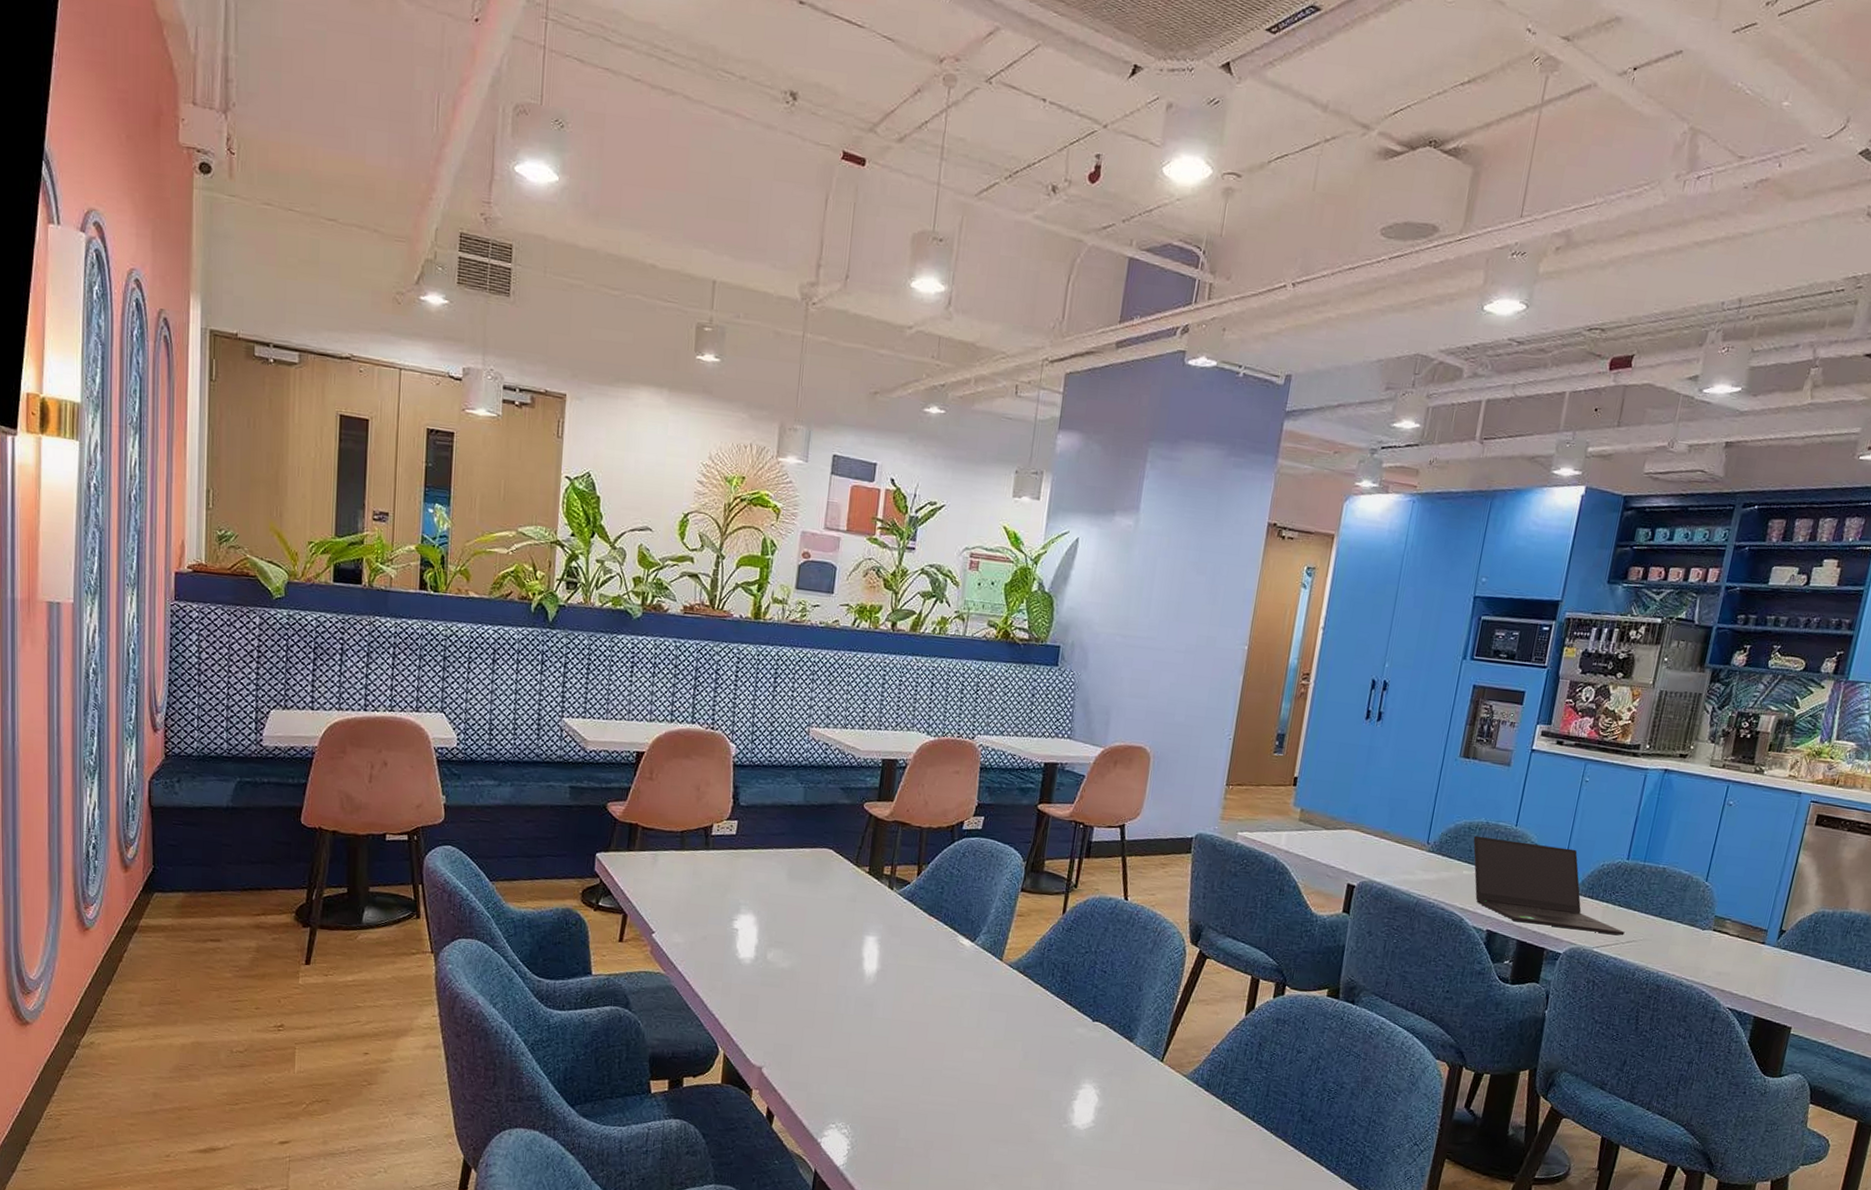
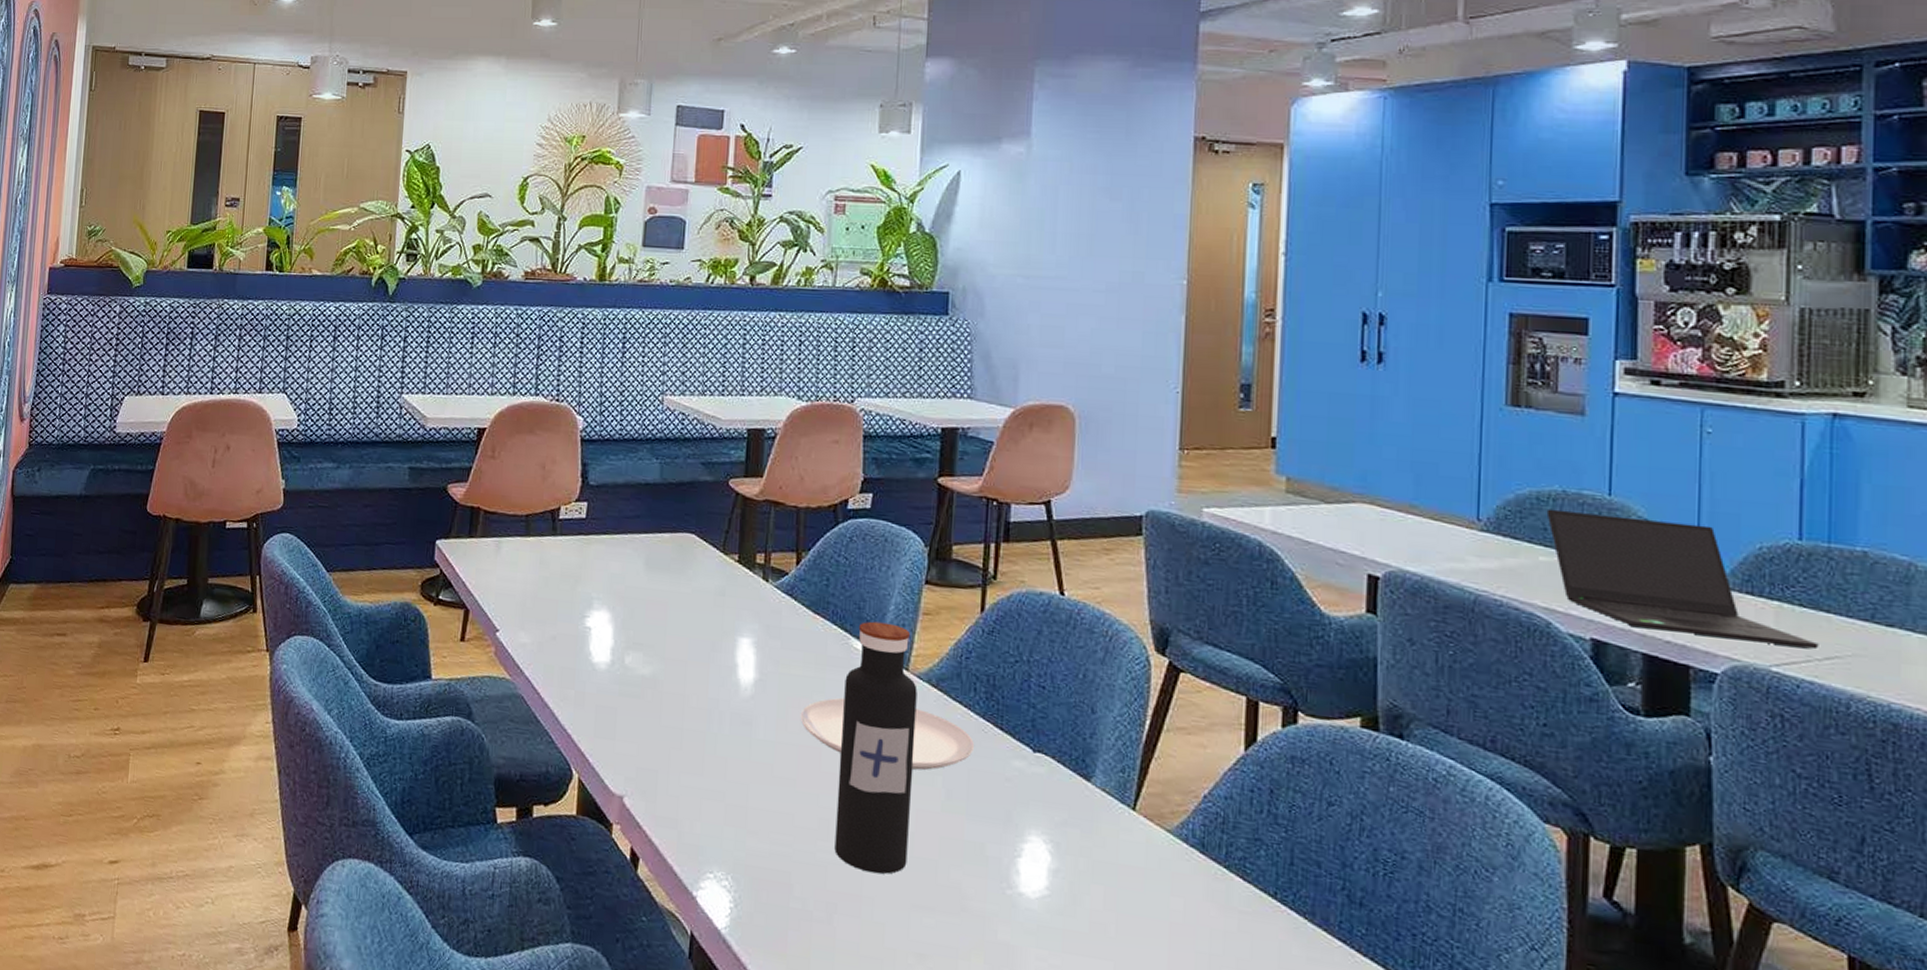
plate: none [913,983,1049,1038] -> present [800,697,975,771]
water bottle: none [934,921,1008,1118] -> present [834,621,918,874]

